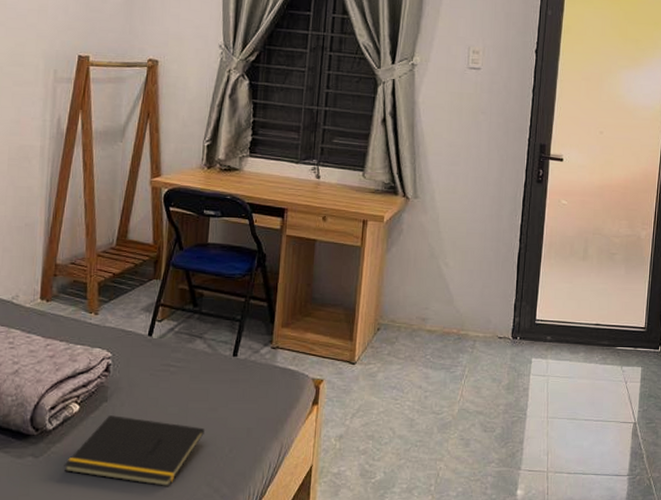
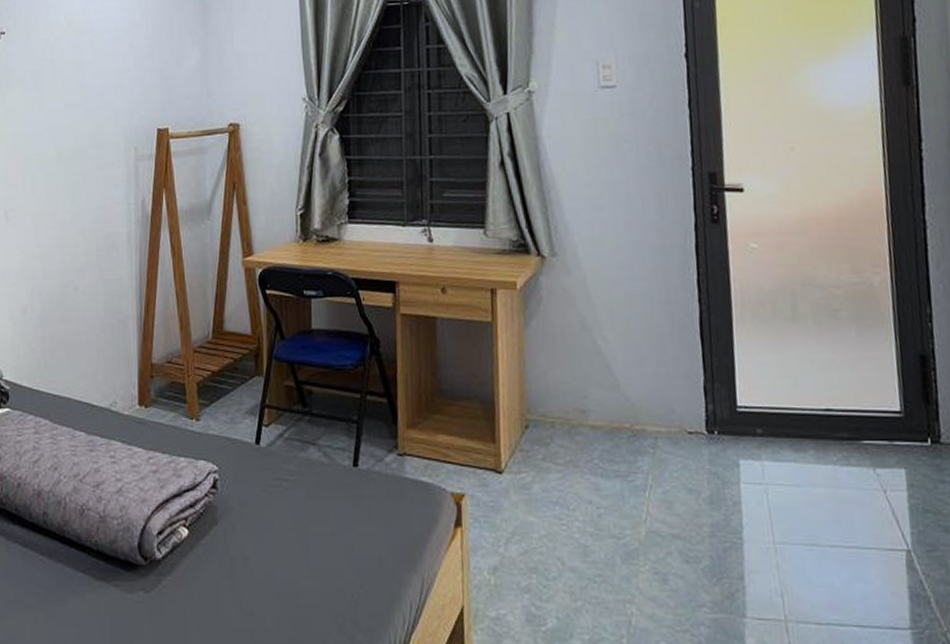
notepad: present [64,415,205,487] -> none [177,541,329,632]

